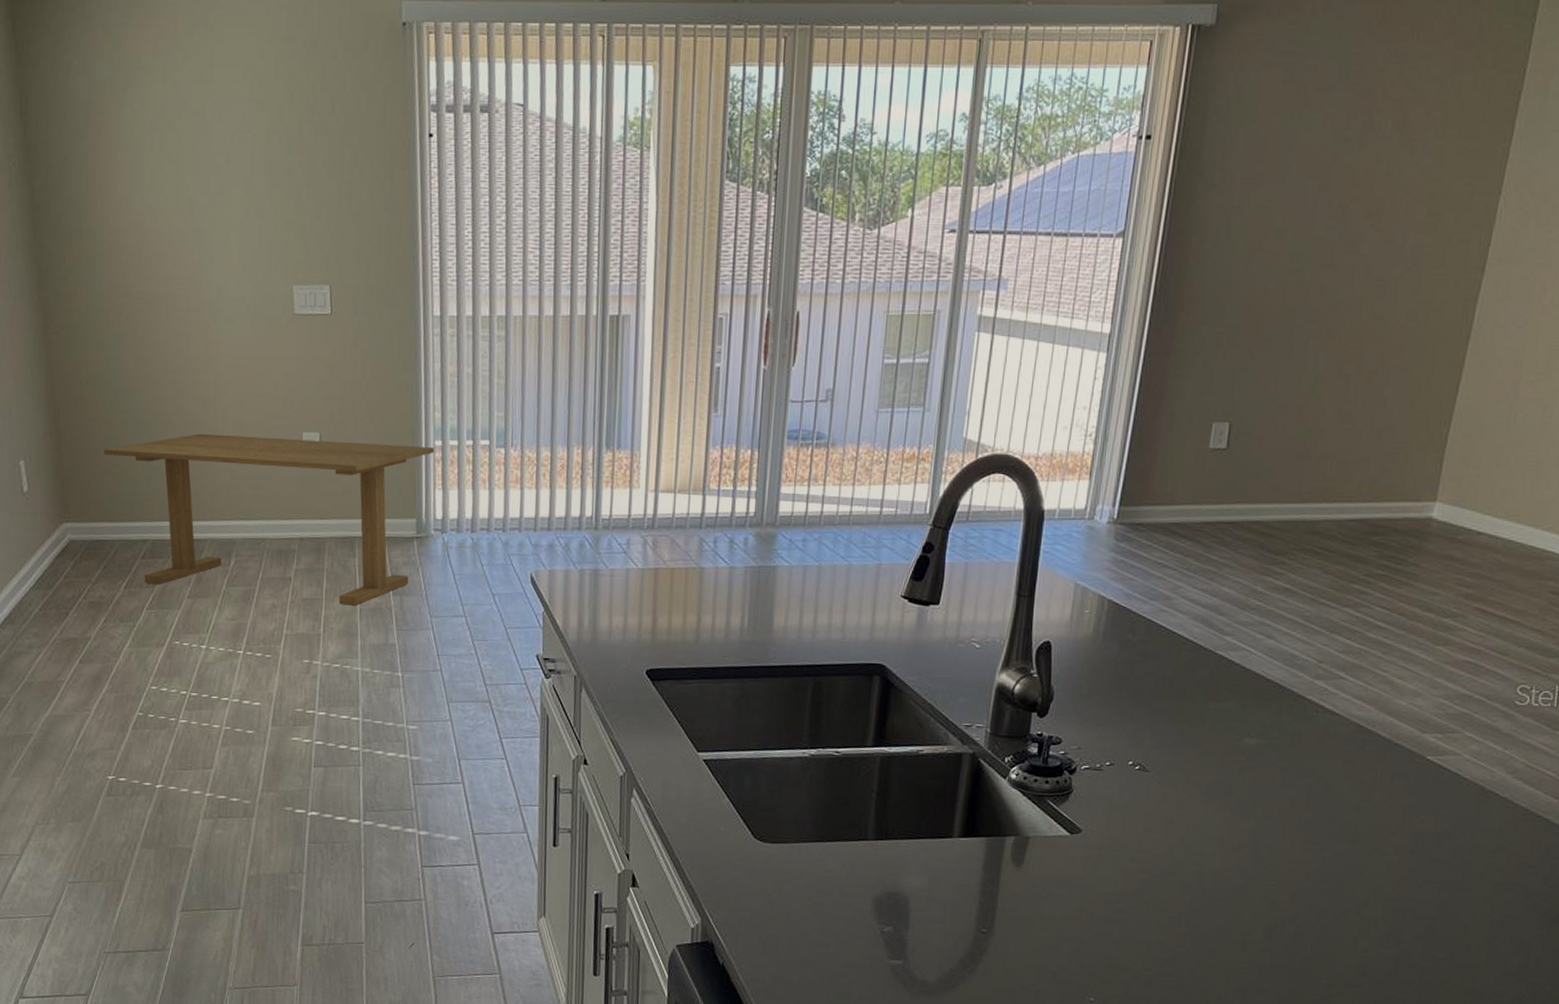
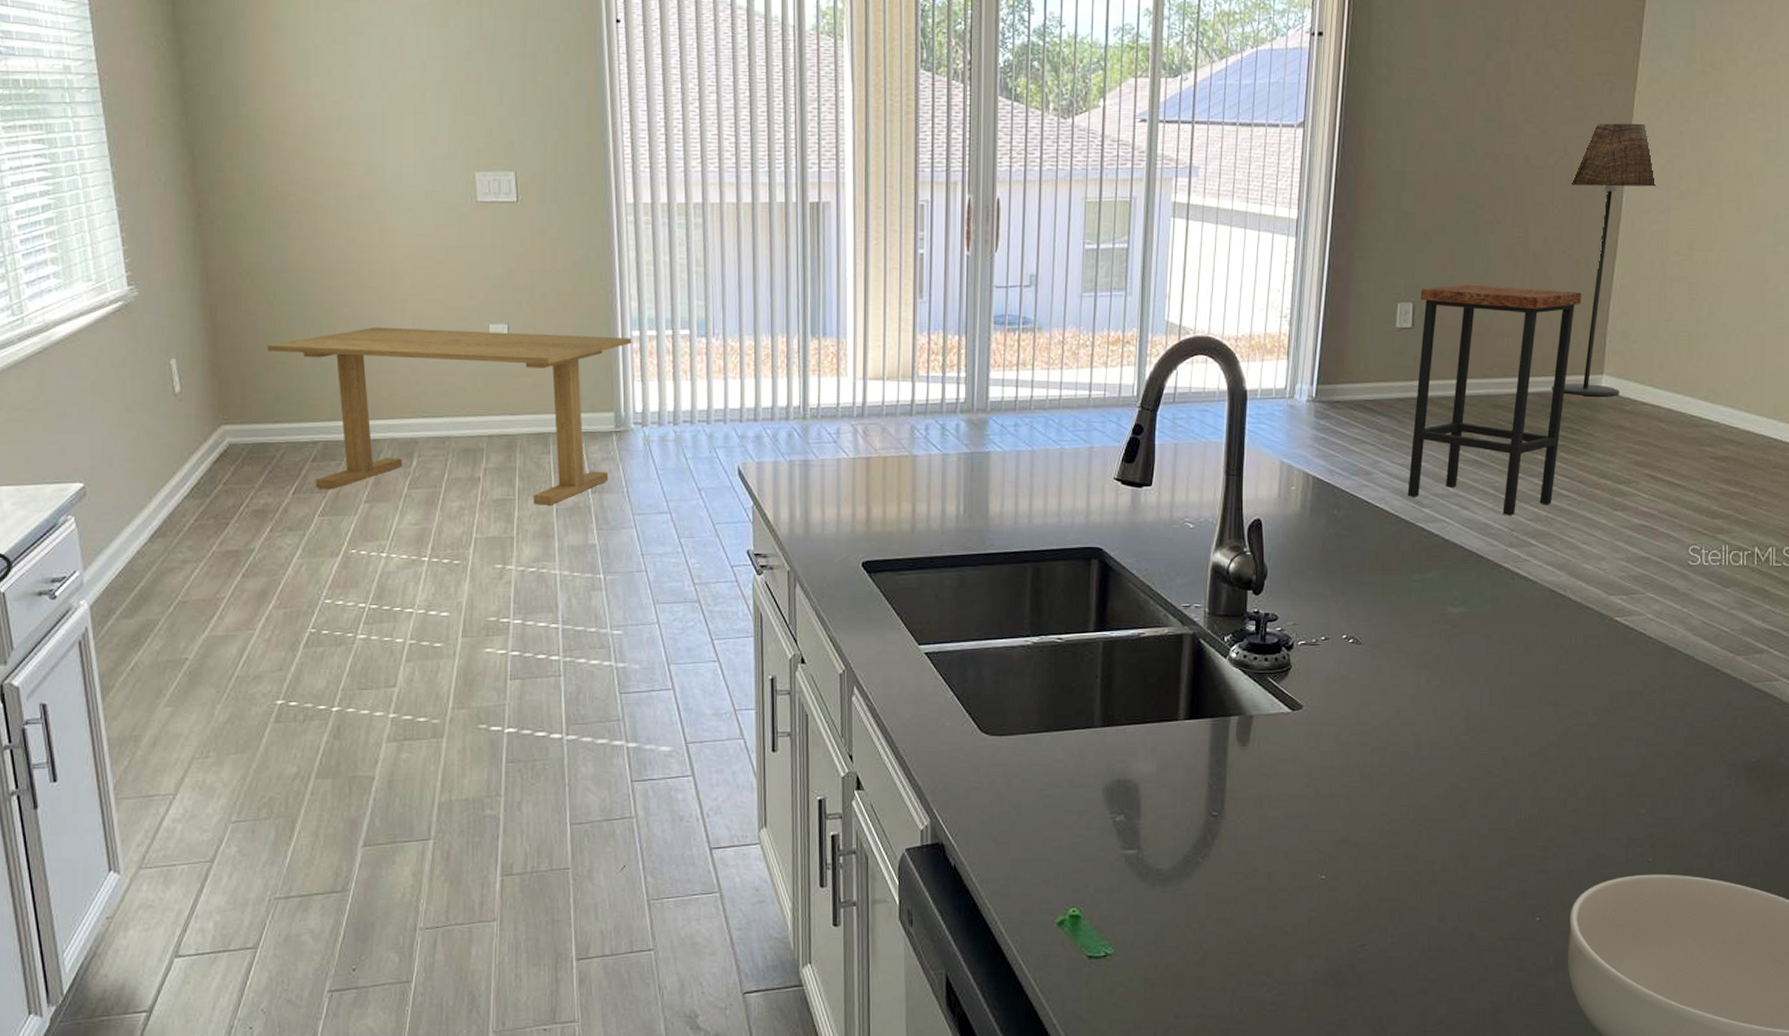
bar stool: none [1209,403,1419,646] -> present [1407,284,1582,515]
floor lamp: none [1376,230,1517,526] -> present [1551,123,1658,397]

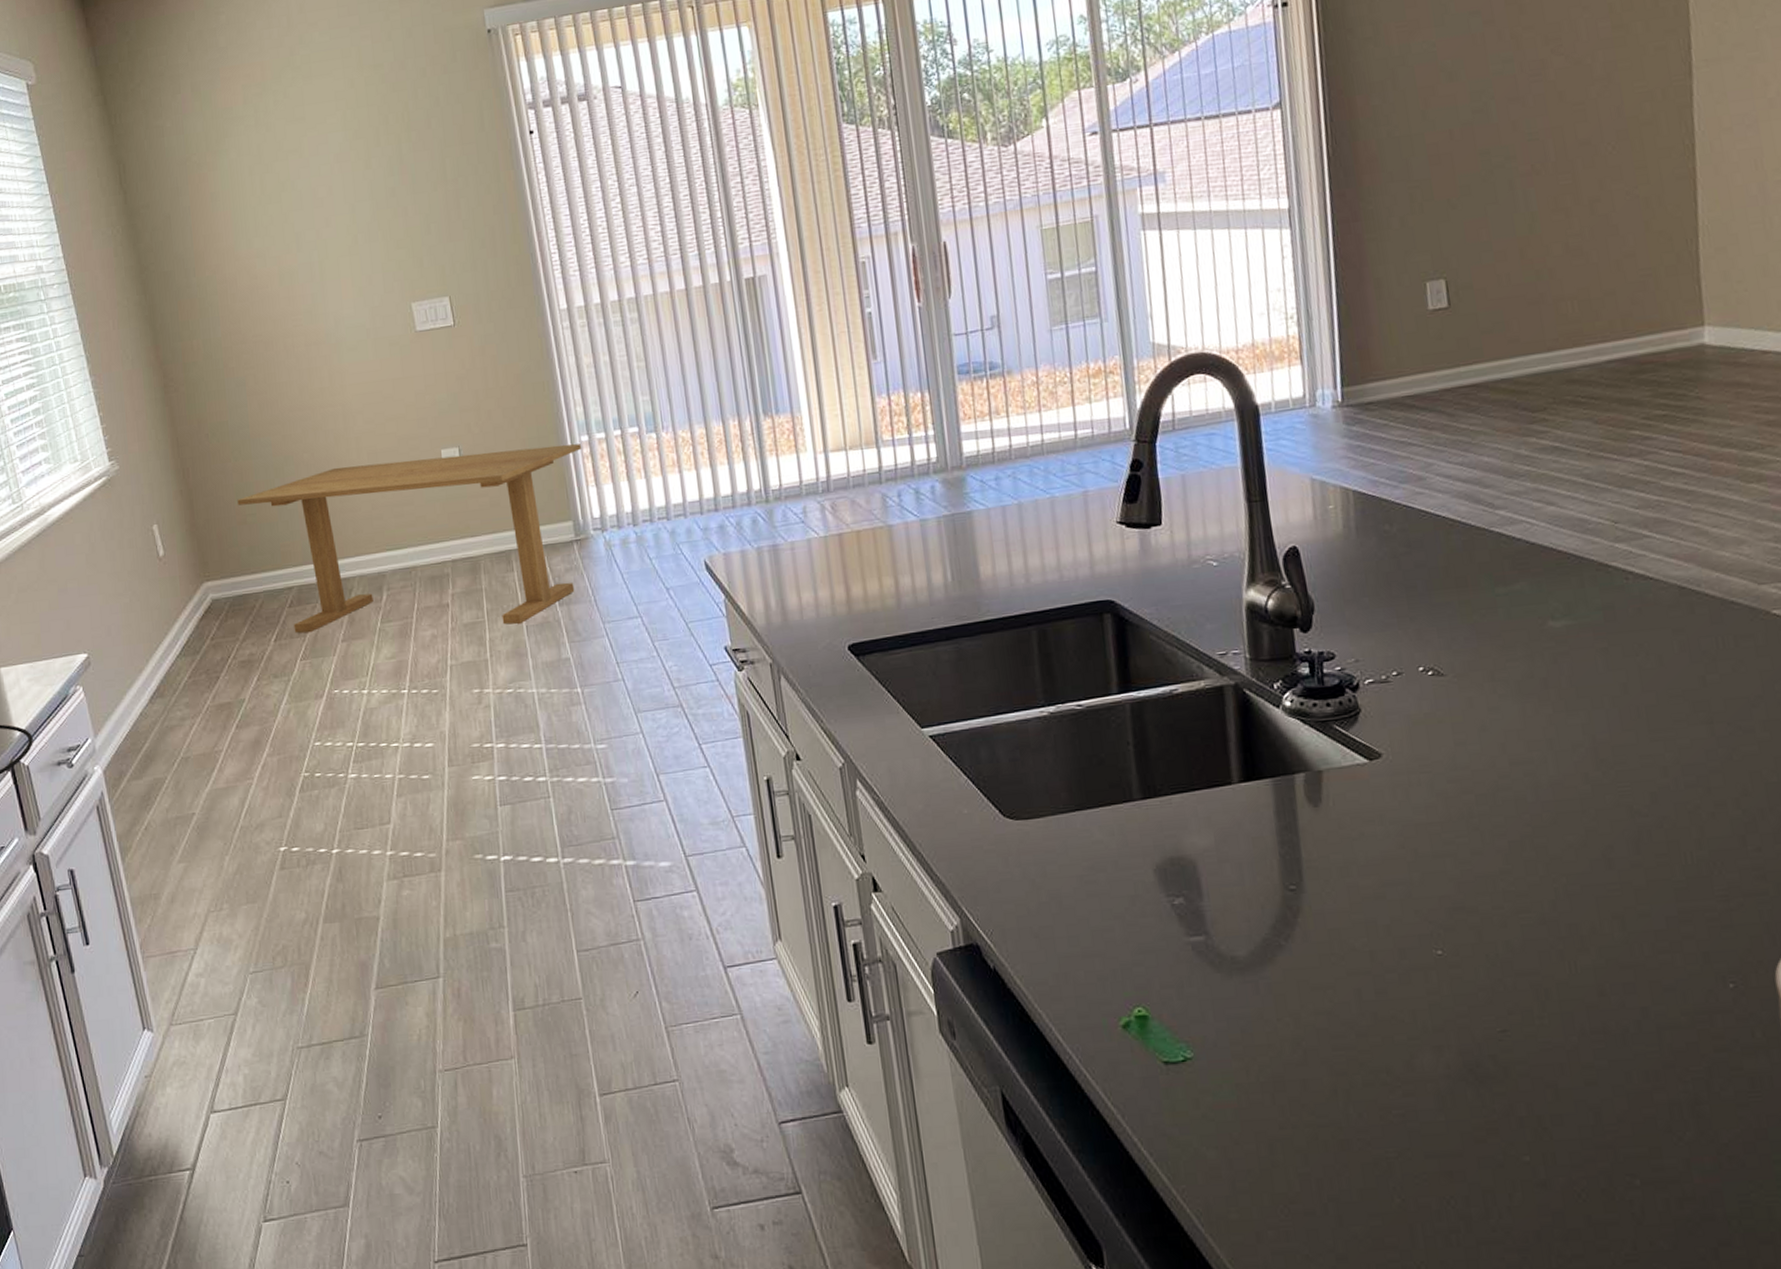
bar stool: present [1407,284,1582,515] -> none [1452,235,1663,506]
floor lamp: present [1551,123,1658,397] -> none [1624,29,1738,356]

